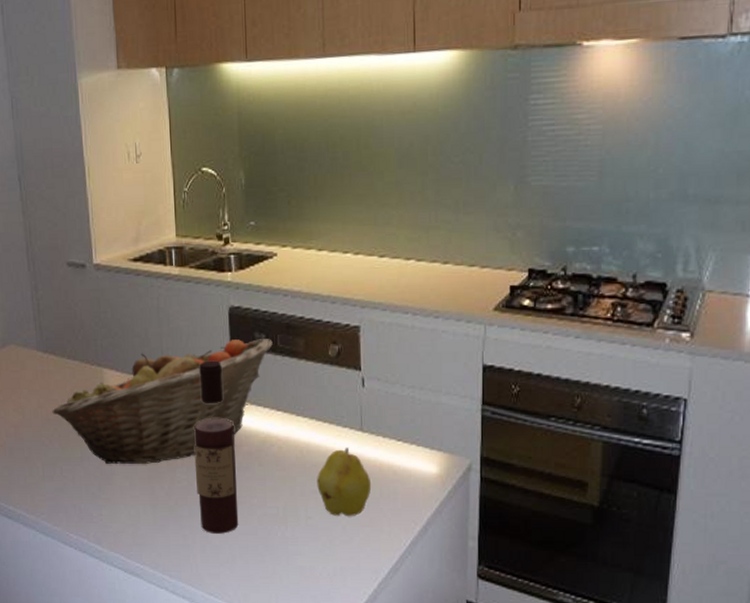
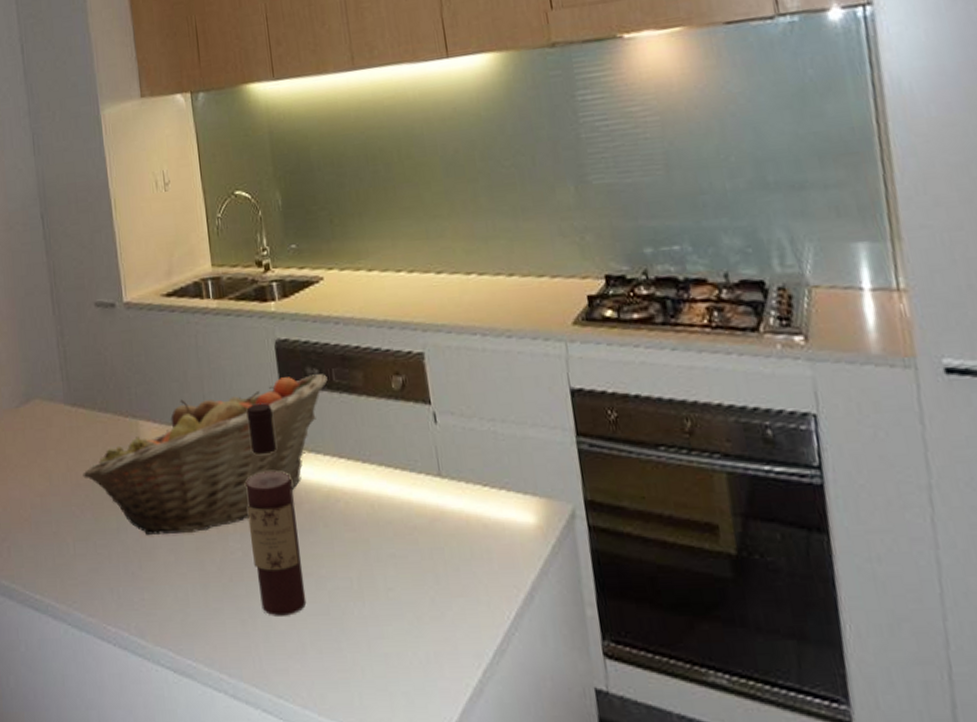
fruit: present [317,448,372,516] -> none [393,498,460,585]

